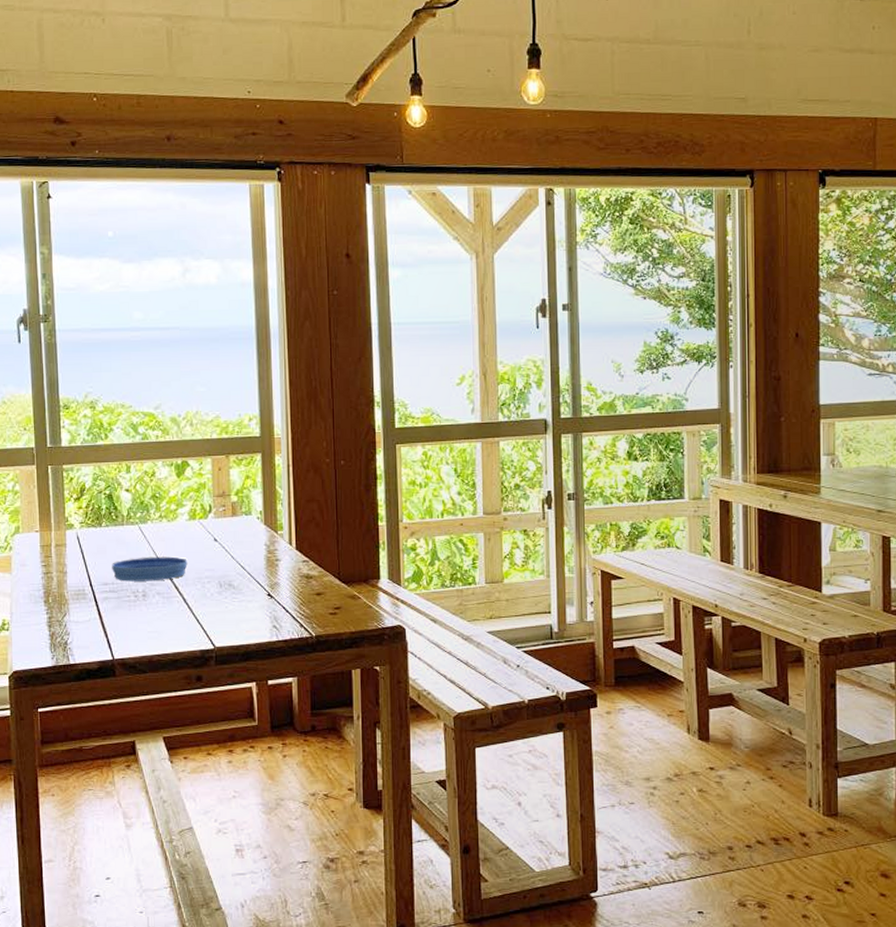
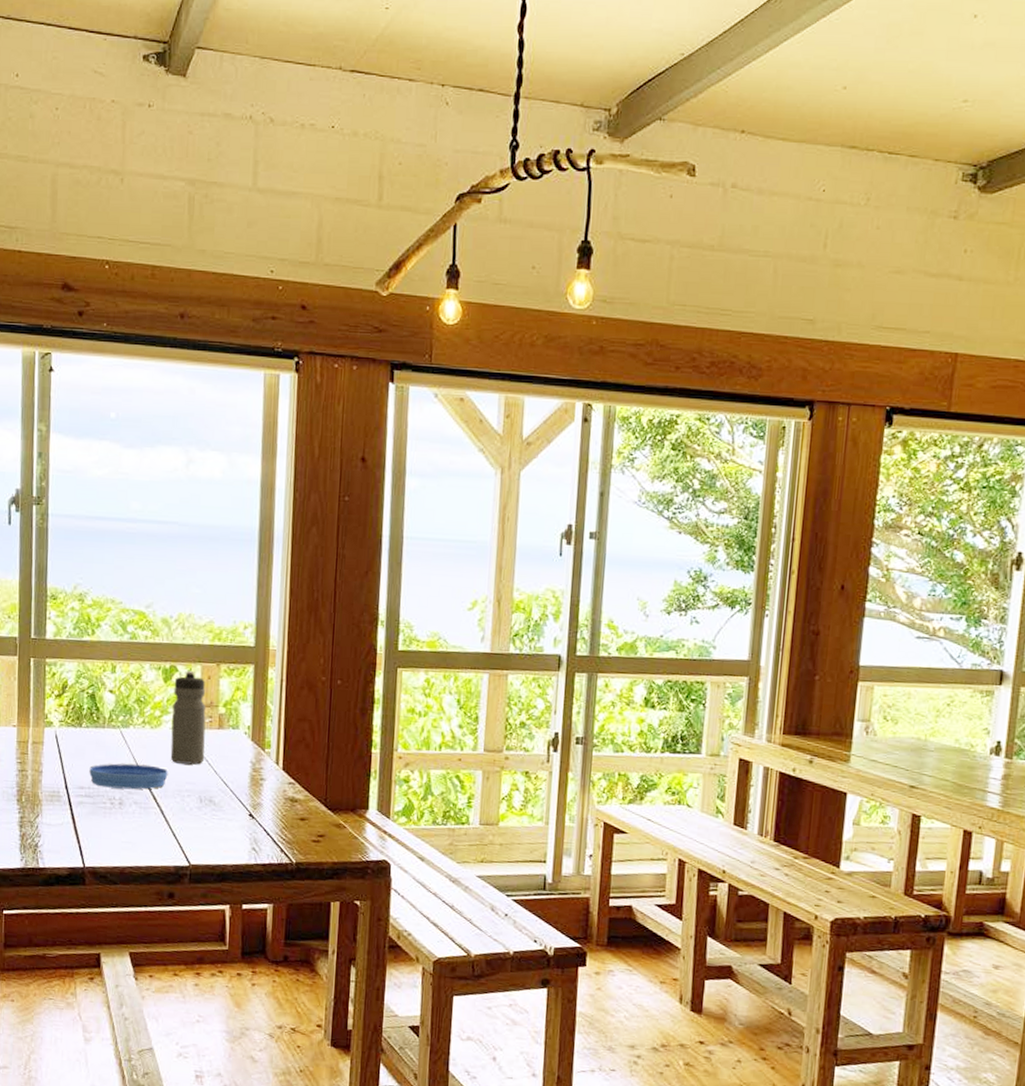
water bottle: none [186,465,222,552] -> present [170,671,206,765]

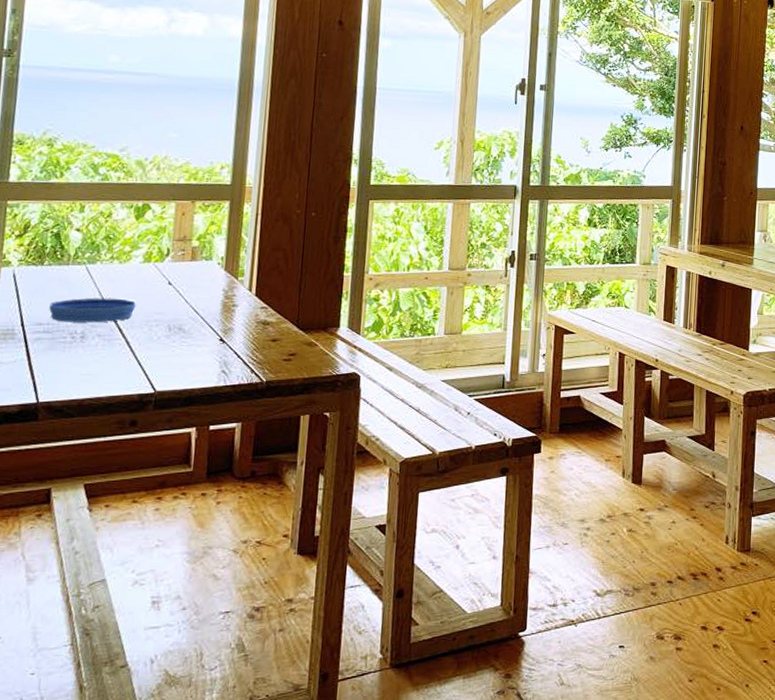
water bottle: present [170,671,206,765] -> none [139,208,179,296]

